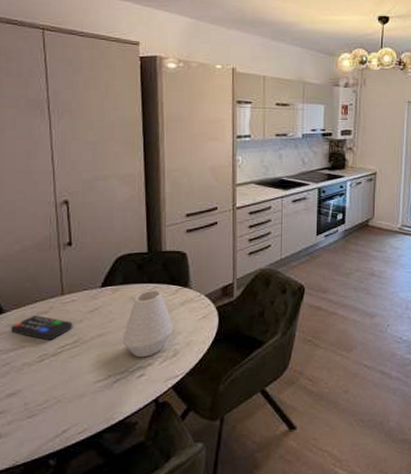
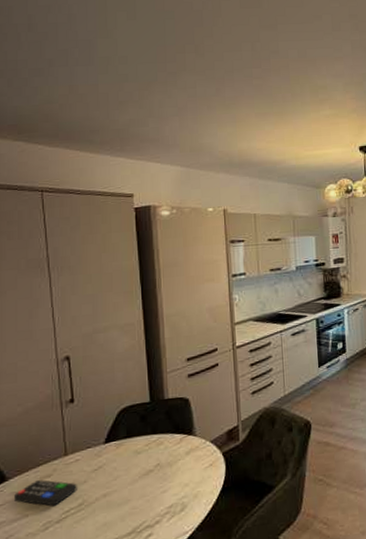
vase: present [122,290,173,358] -> none [128,440,180,516]

